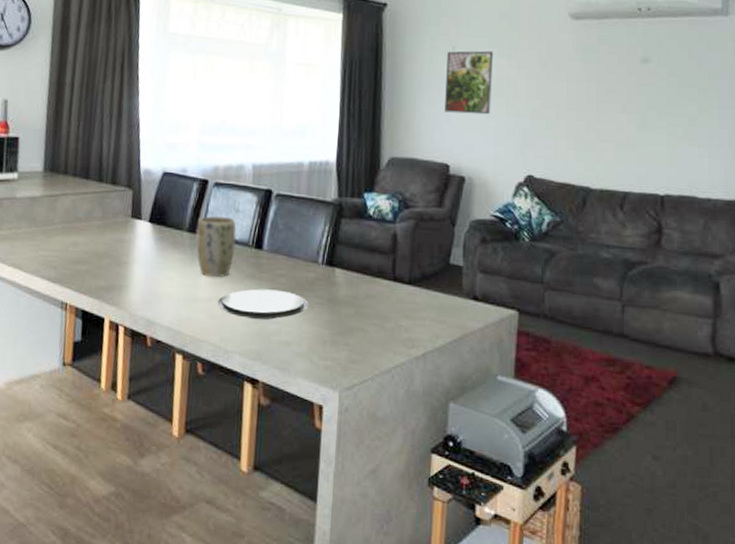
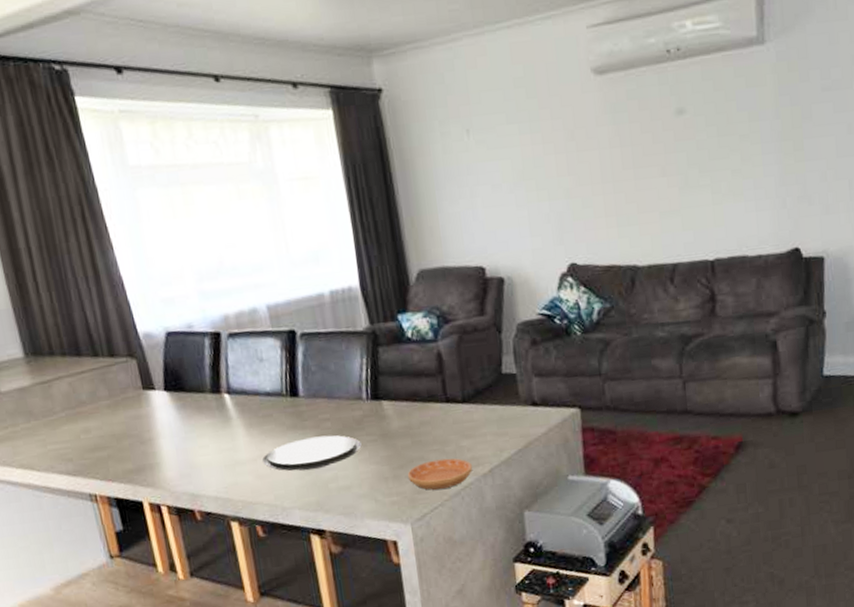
plant pot: present [196,215,236,278] -> none [219,368,269,437]
saucer: none [344,333,408,364] -> present [407,458,473,490]
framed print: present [445,50,493,115] -> none [461,127,521,209]

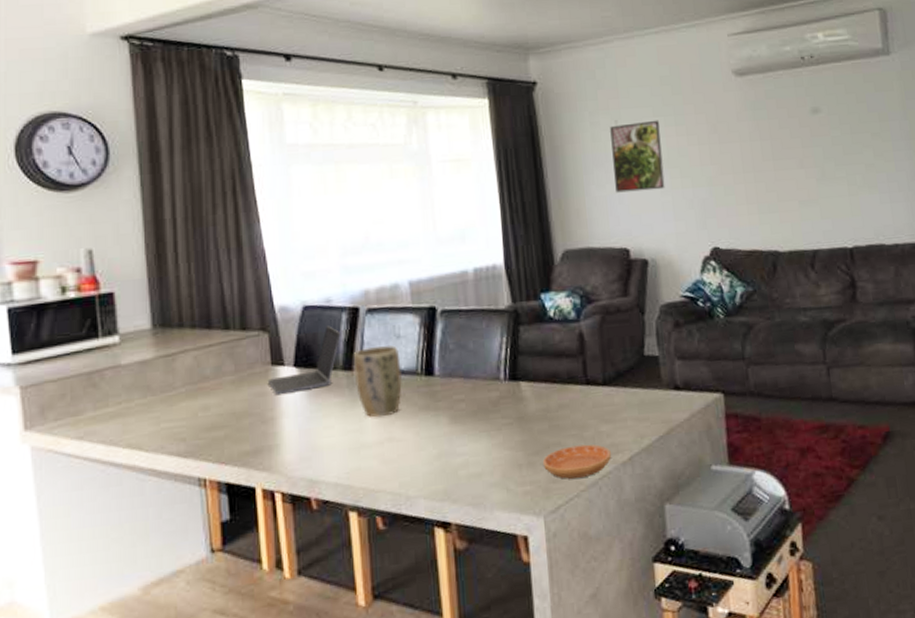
laptop computer: none [141,351,206,418] -> present [267,325,341,396]
plant pot: none [219,368,269,437] -> present [353,344,402,418]
plate: present [261,435,362,471] -> none [389,417,496,456]
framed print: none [461,127,521,209] -> present [609,120,665,193]

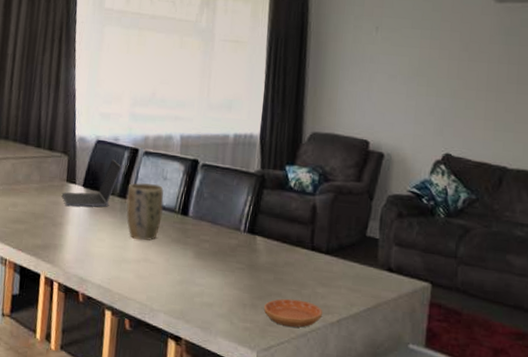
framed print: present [609,120,665,193] -> none [366,31,416,94]

